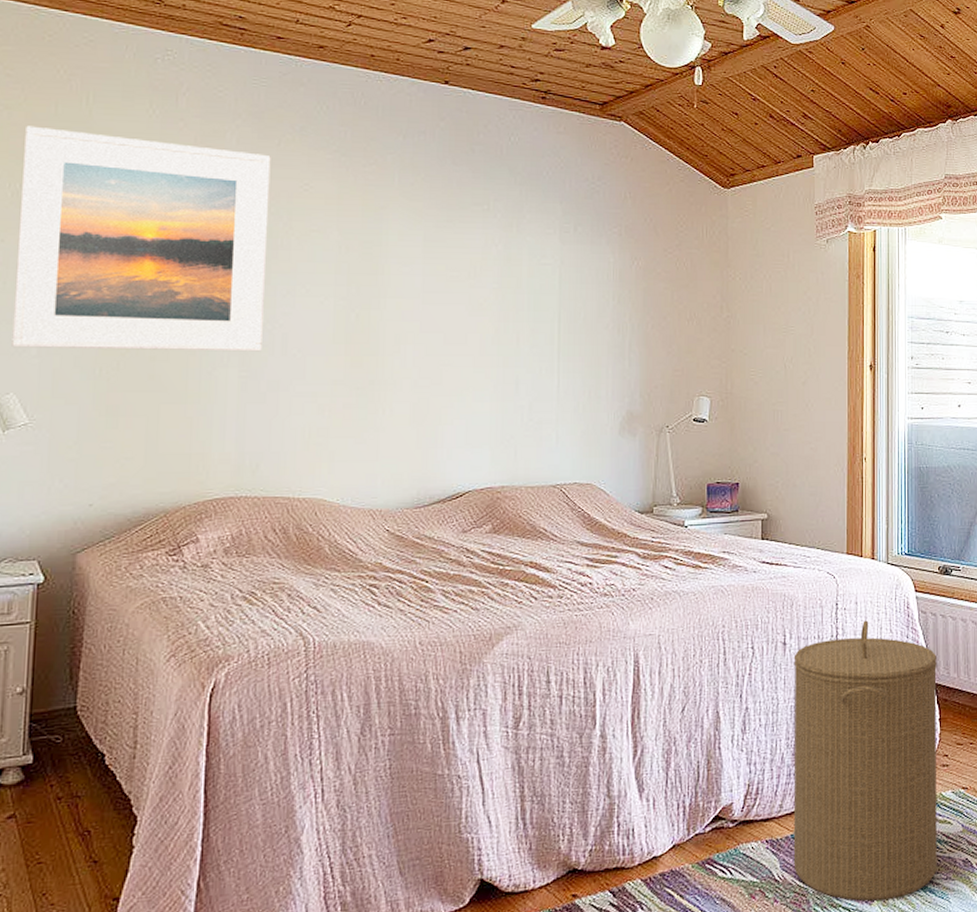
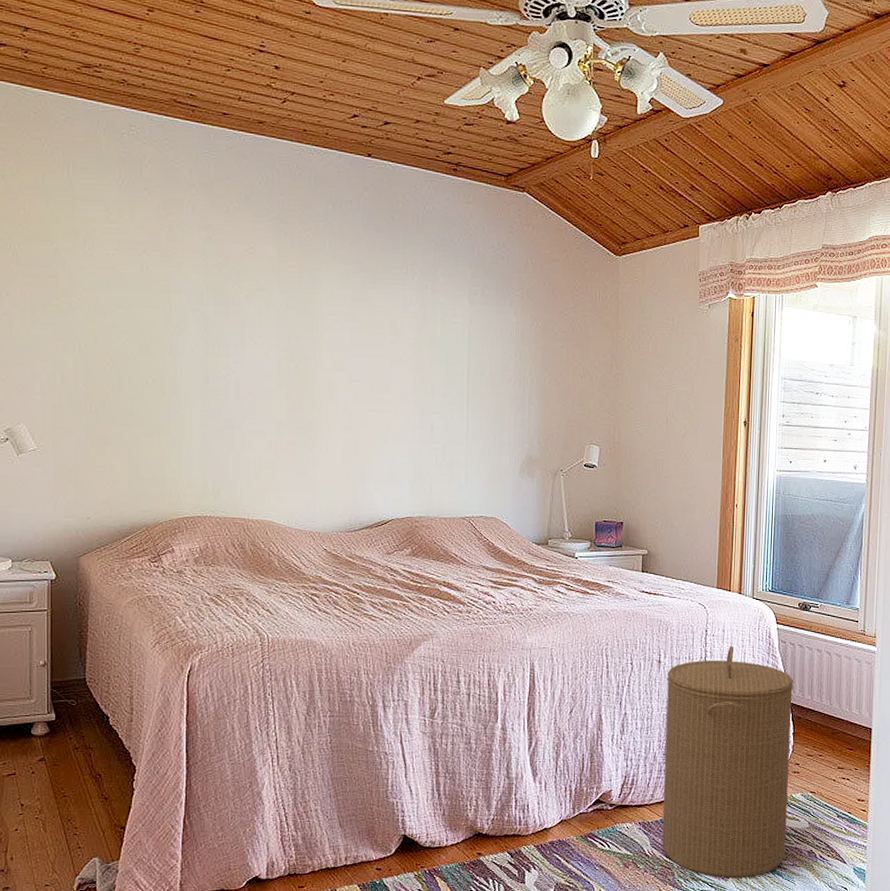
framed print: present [12,125,271,352] -> none [19,194,221,394]

